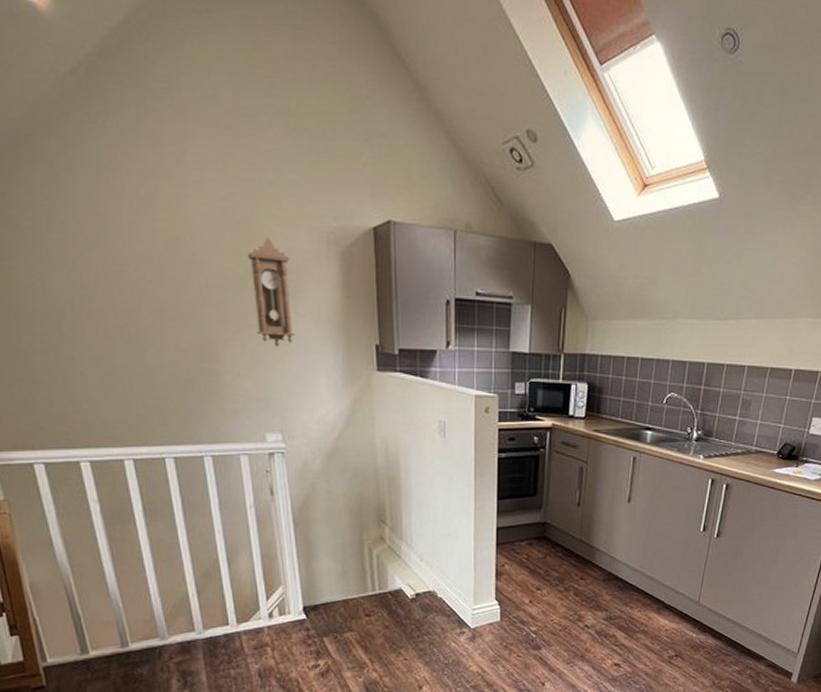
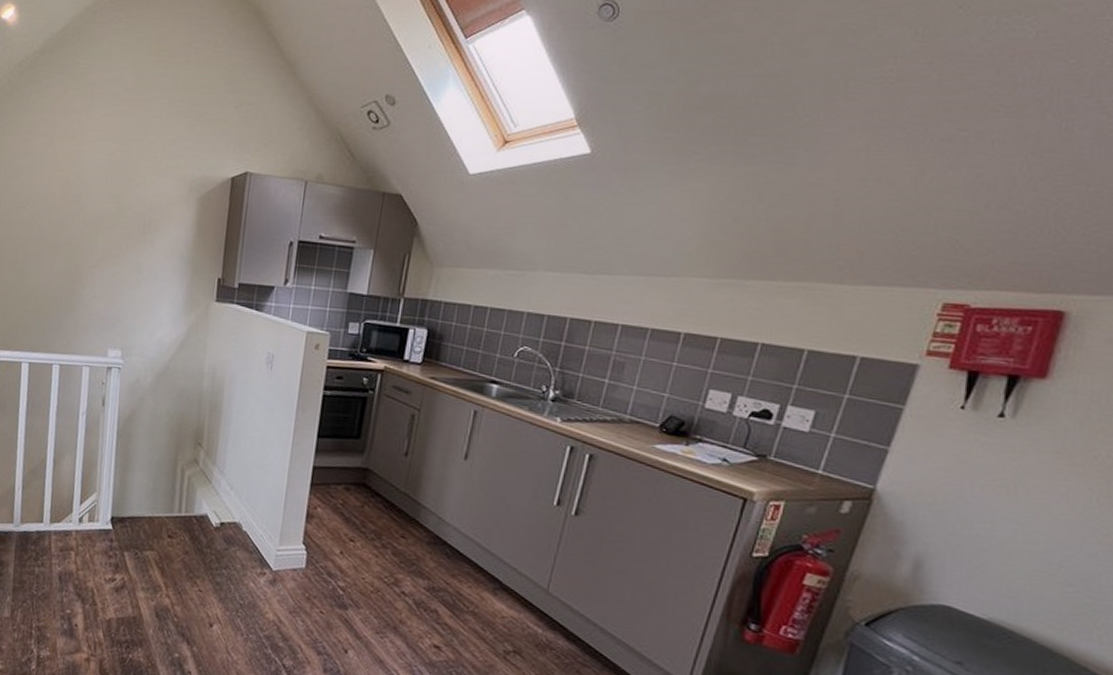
pendulum clock: present [248,237,296,347] -> none [116,184,156,275]

